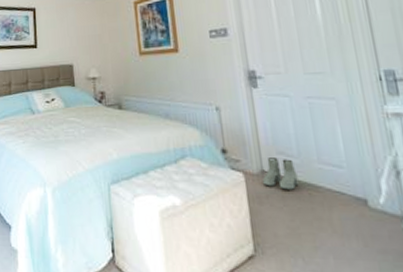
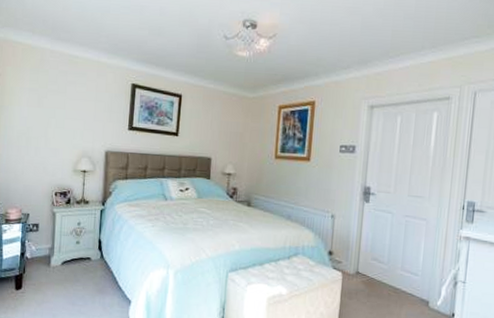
boots: present [263,157,299,190] -> none [356,262,383,289]

